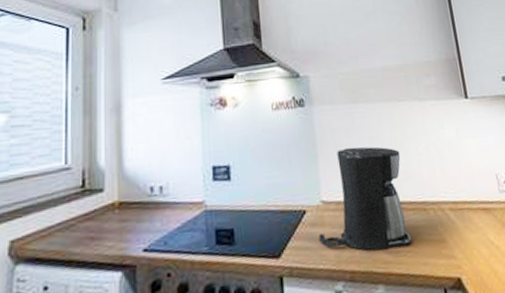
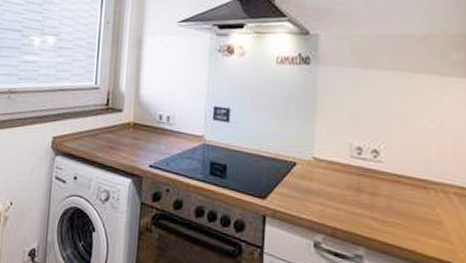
coffee maker: present [318,146,412,251] -> none [305,111,407,218]

